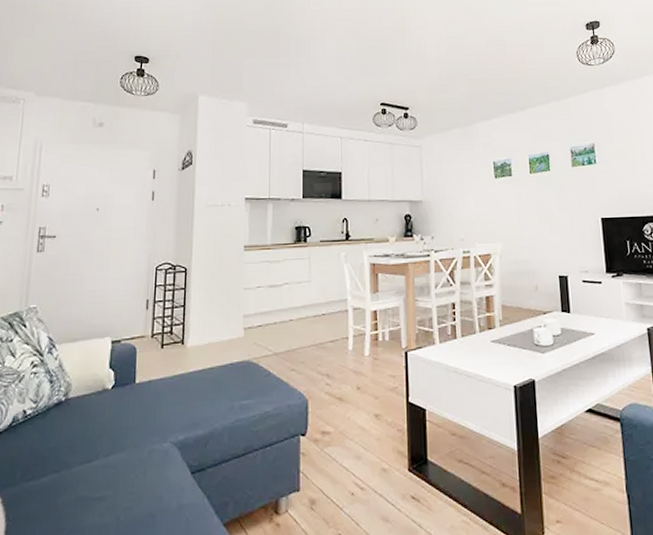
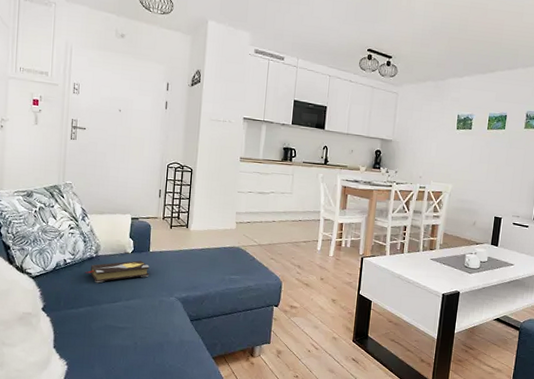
hardback book: none [50,397,136,438] -> present [85,260,150,283]

